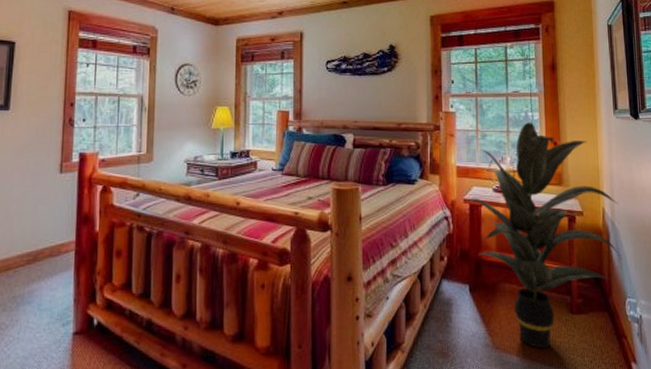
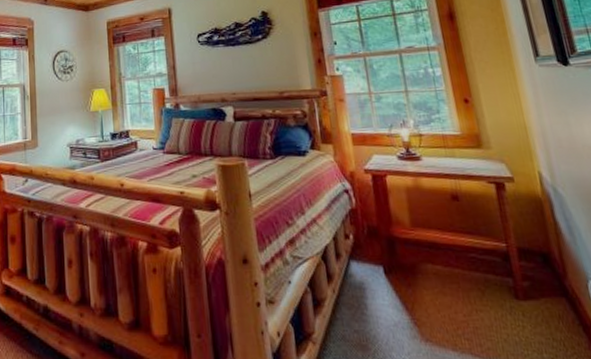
indoor plant: present [469,122,622,349] -> none [370,79,575,343]

